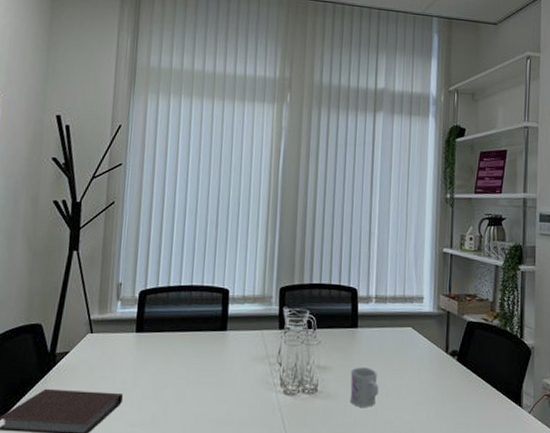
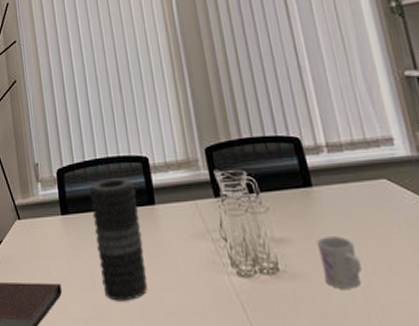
vase: none [163,304,212,411] -> present [89,178,148,302]

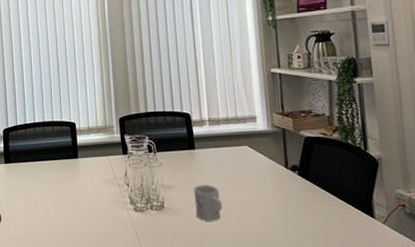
vase: present [89,178,148,302] -> none [28,138,68,228]

